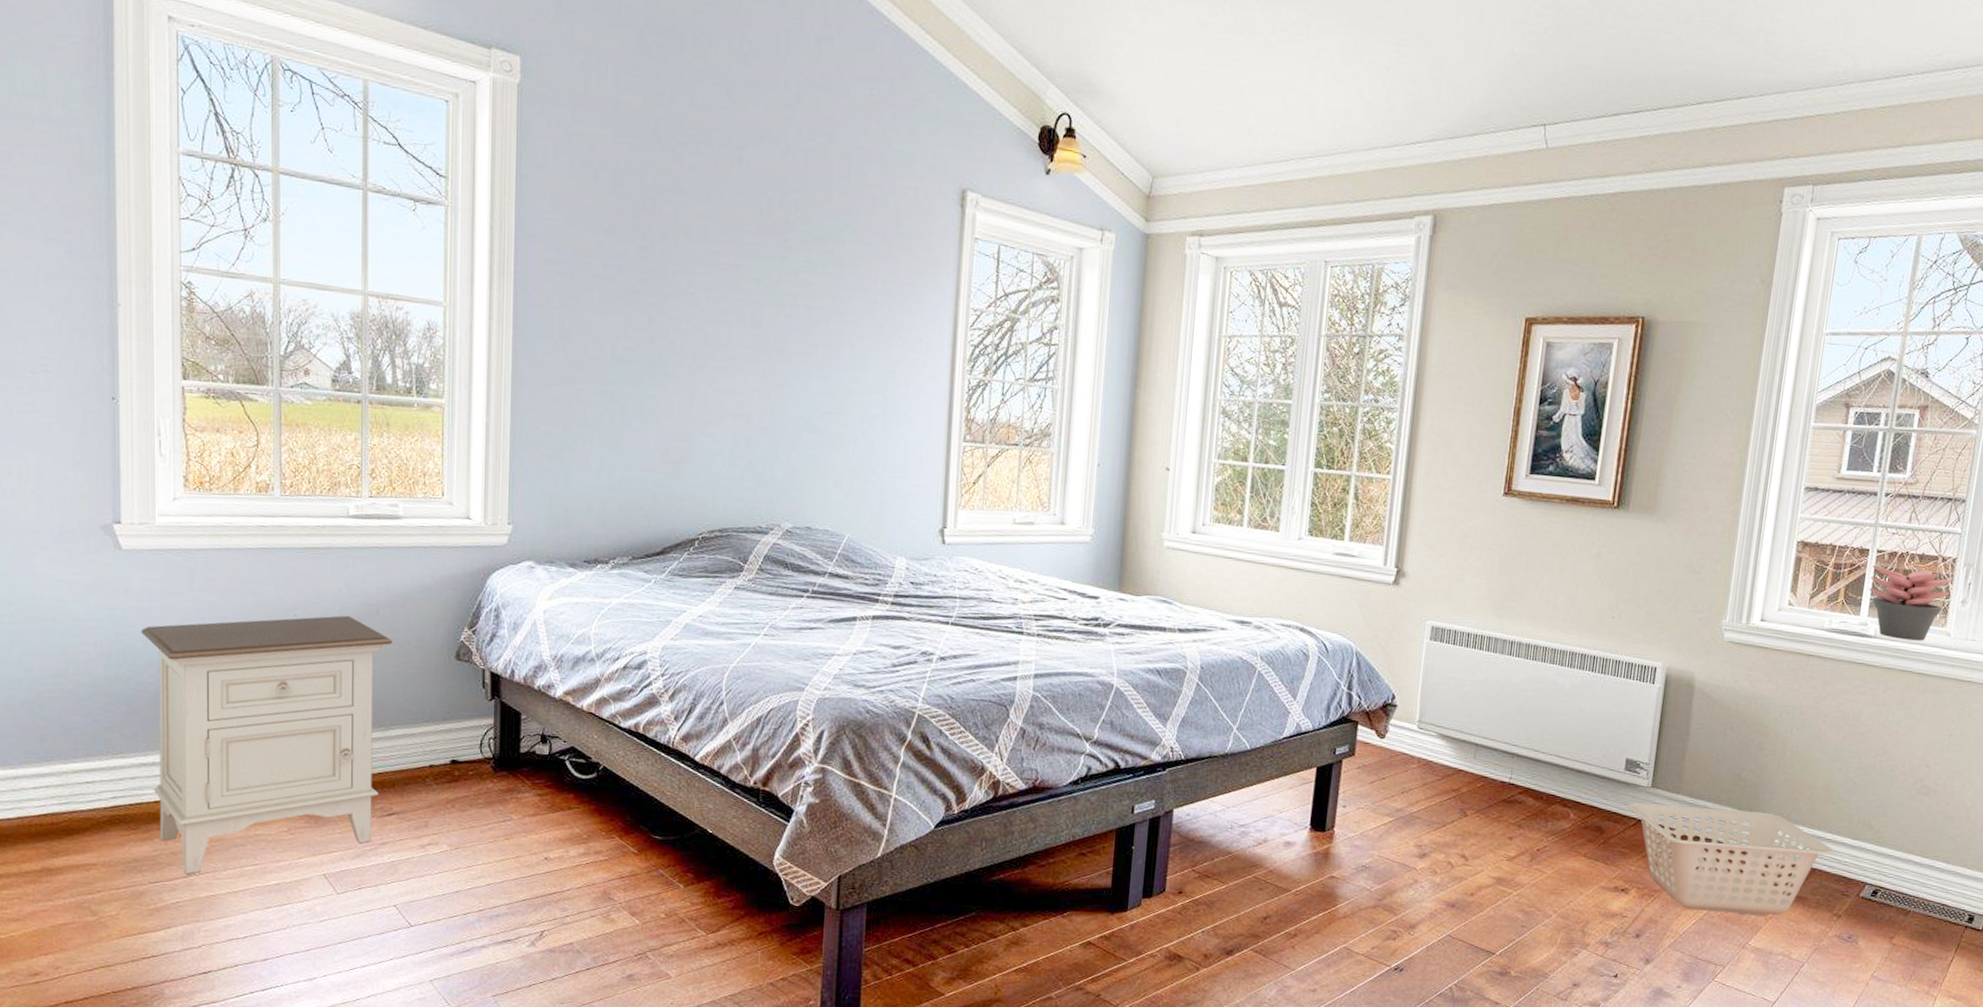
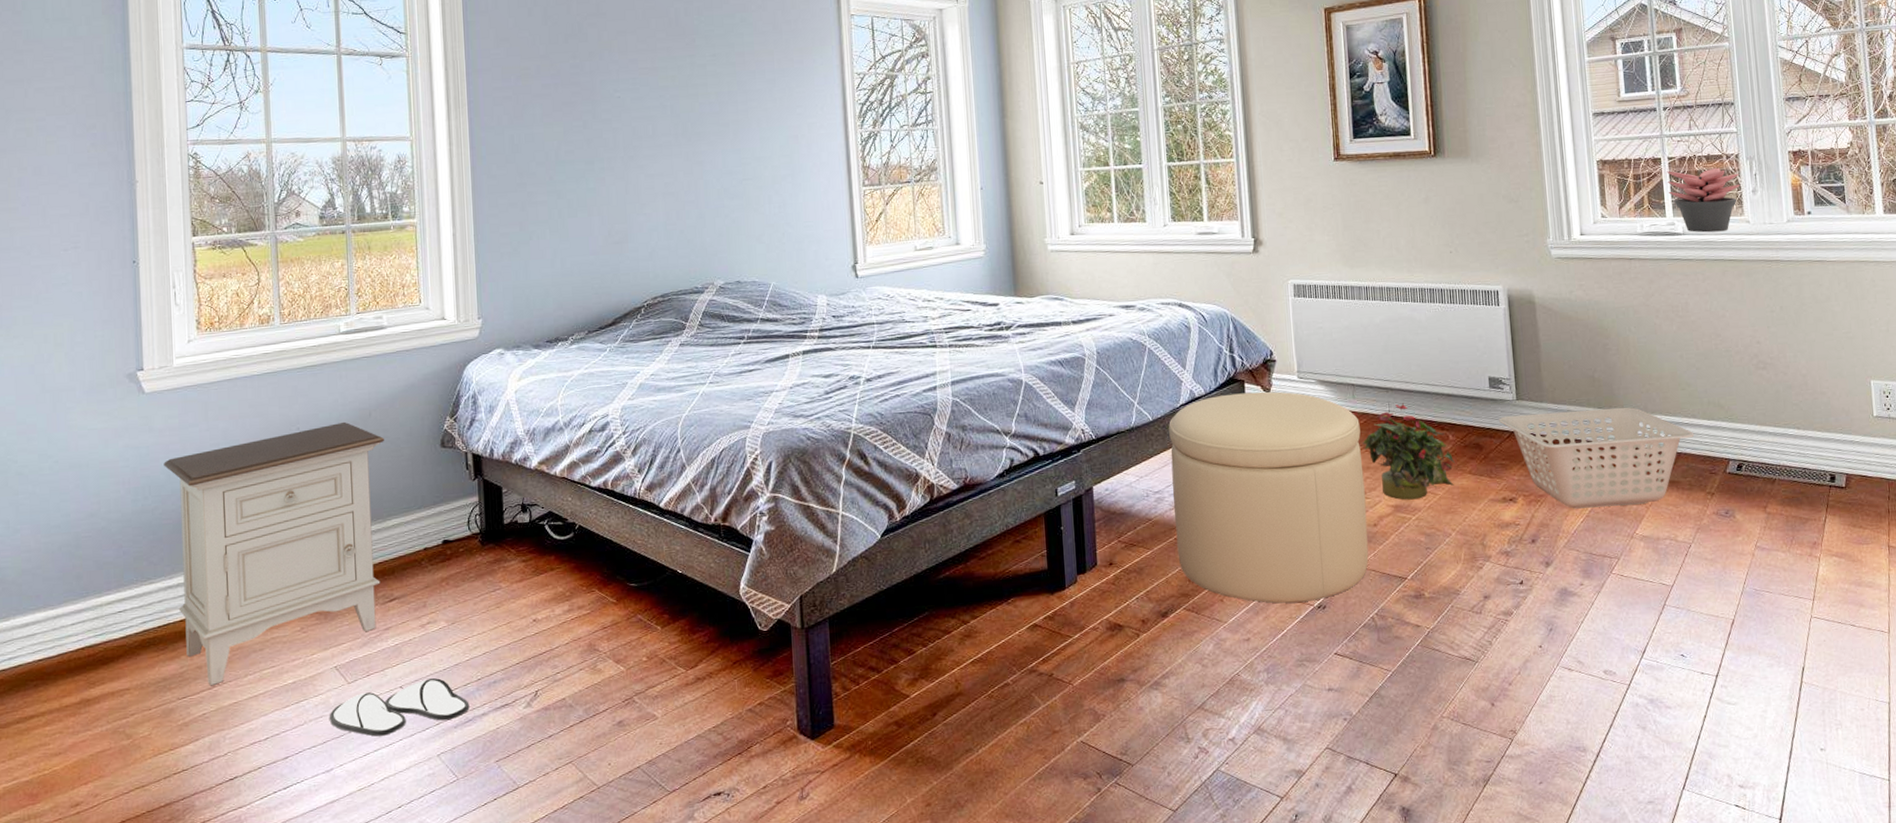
slippers: none [315,901,468,953] -> present [330,677,470,737]
ottoman: none [1254,733,1476,962] -> present [1169,391,1369,604]
potted plant: none [1475,772,1571,875] -> present [1362,403,1455,500]

